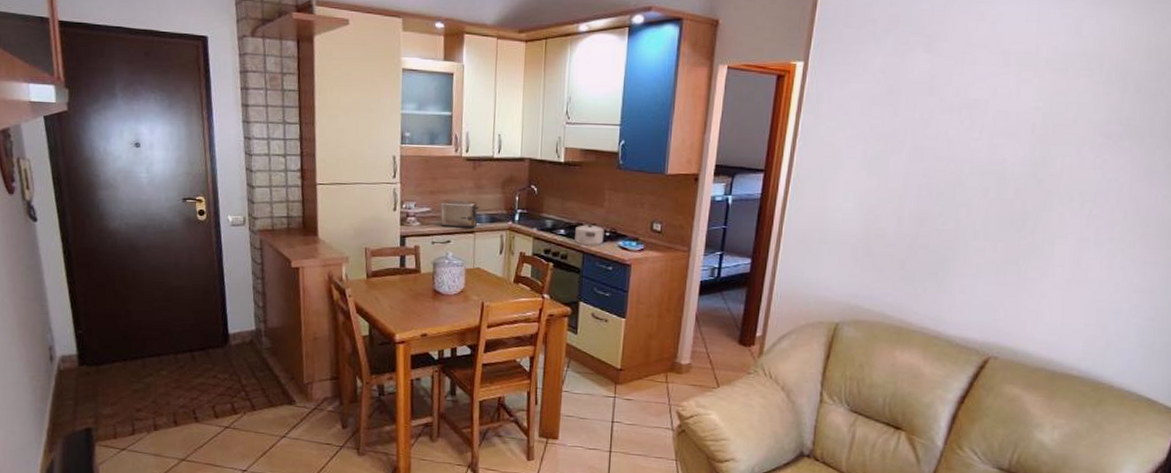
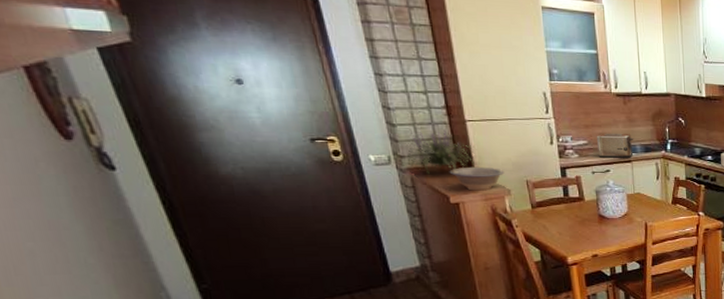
plant: none [260,191,323,240] -> present [407,128,477,177]
bowl: none [294,230,346,257] -> present [449,166,505,191]

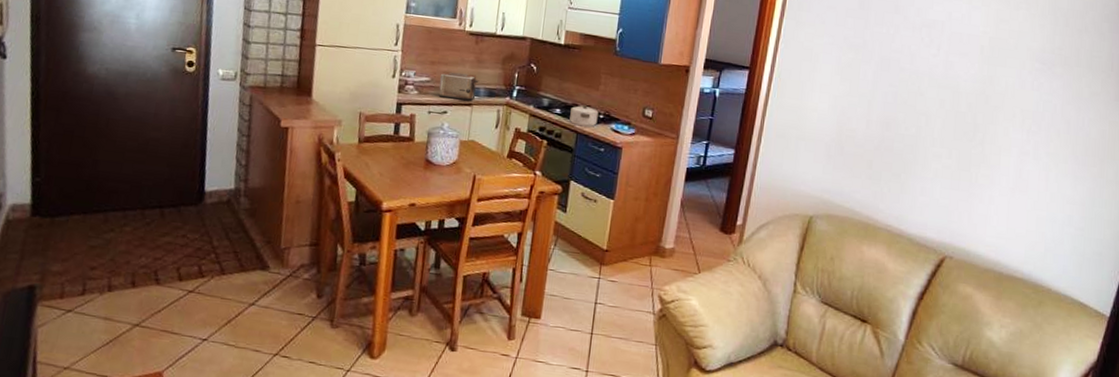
plant: present [407,128,477,177] -> none [252,50,320,98]
bowl: present [449,166,505,191] -> none [287,91,341,119]

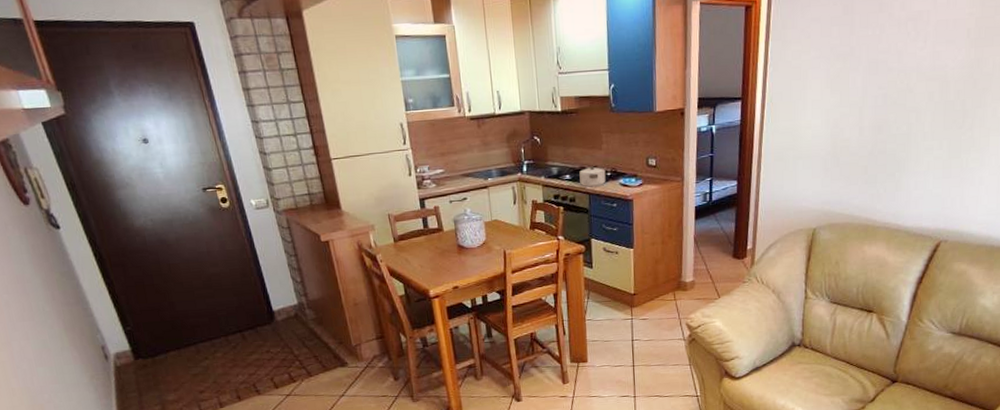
toaster: present [438,71,479,102] -> none [452,158,490,187]

